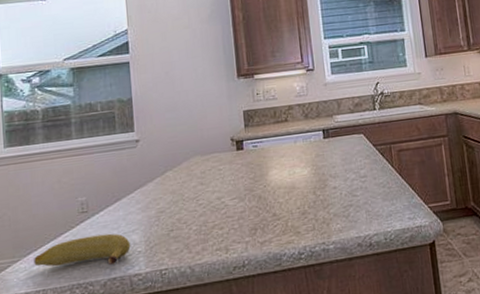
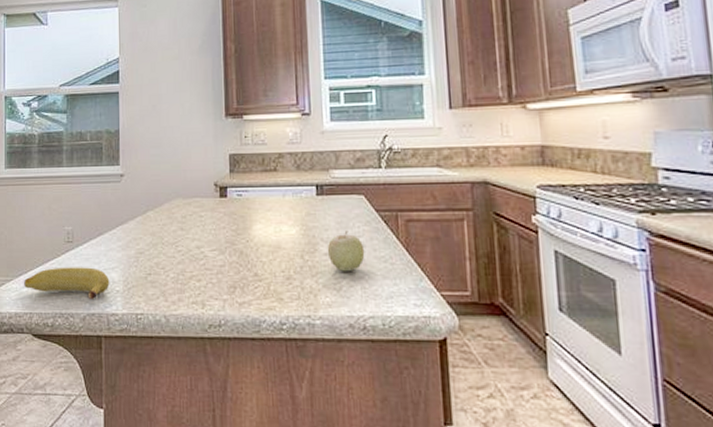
fruit: none [335,166,367,201] -> present [327,231,365,272]

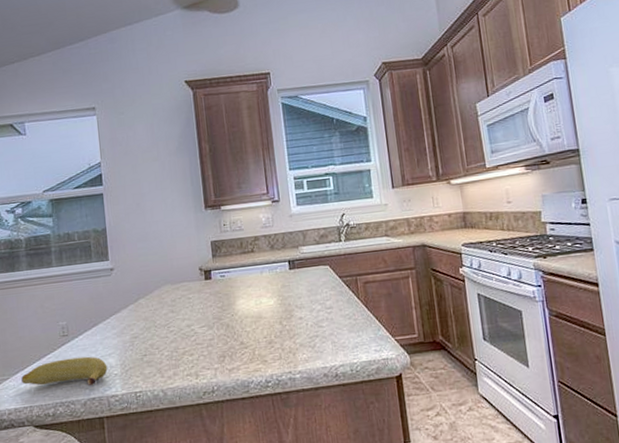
fruit: present [327,231,365,272] -> none [301,297,333,331]

